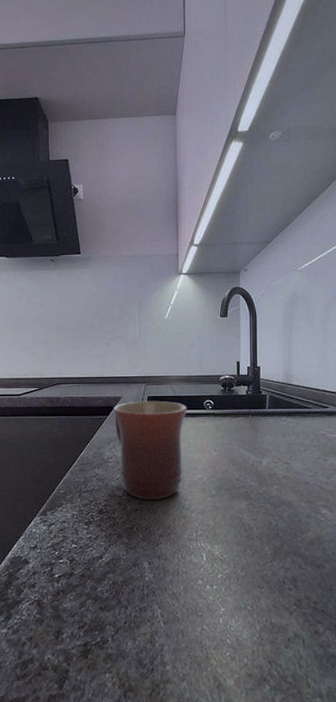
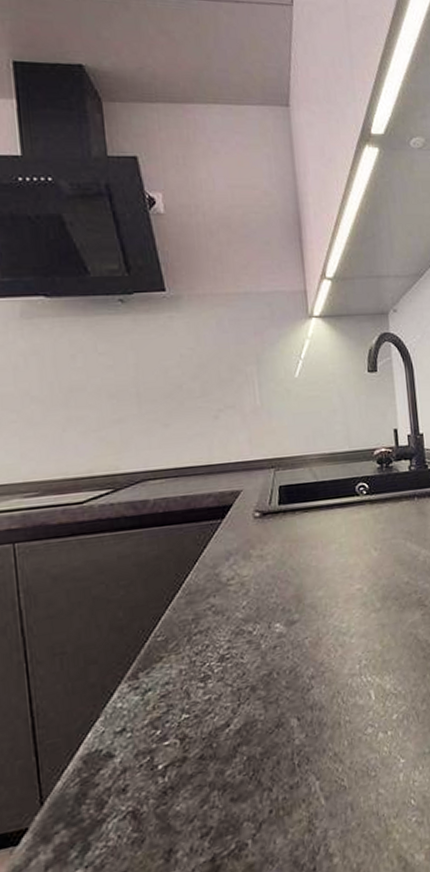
mug: present [114,400,187,500] -> none [231,490,335,631]

